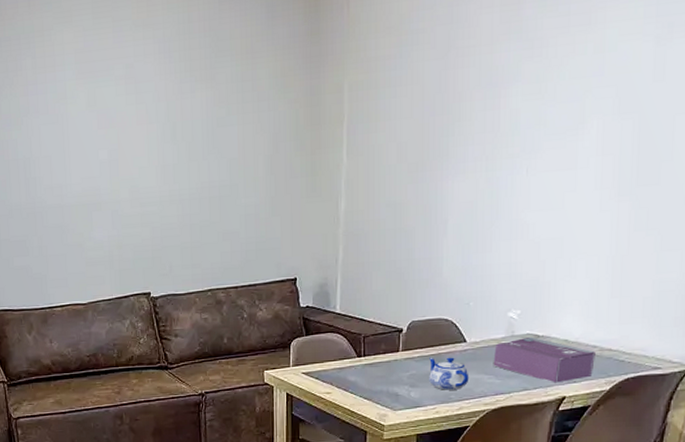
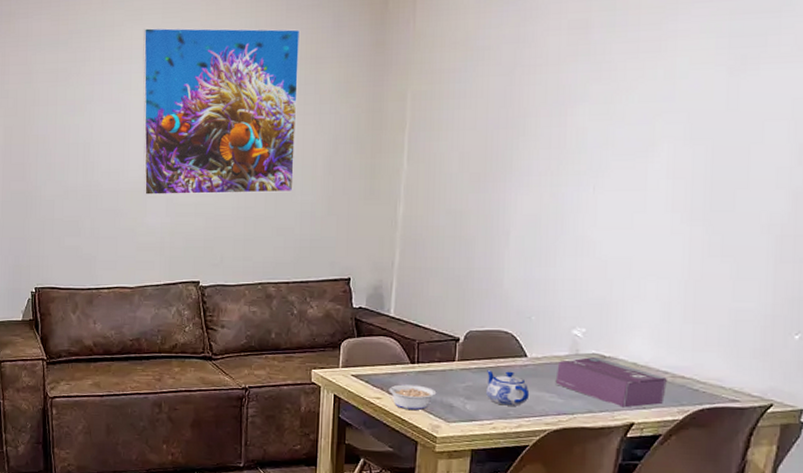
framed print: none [74,22,236,209] -> present [143,27,301,196]
legume: none [330,377,383,402] -> present [381,382,437,411]

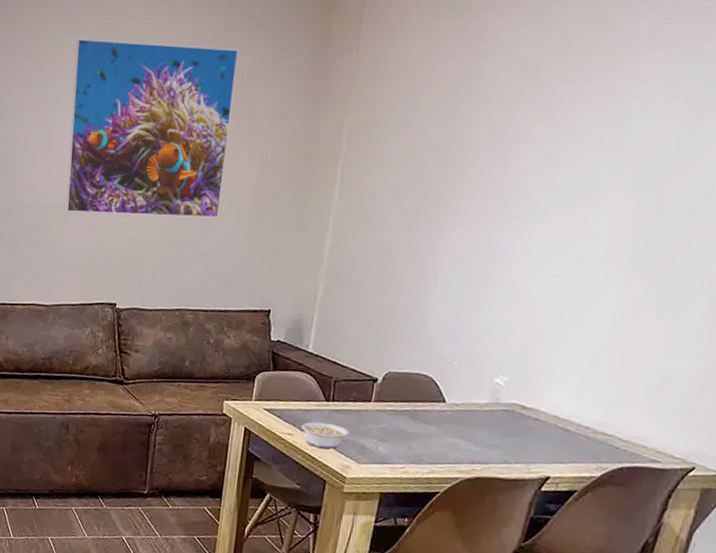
teapot: present [486,369,530,406] -> none [400,412,445,452]
tissue box: present [555,356,667,408] -> none [472,406,588,461]

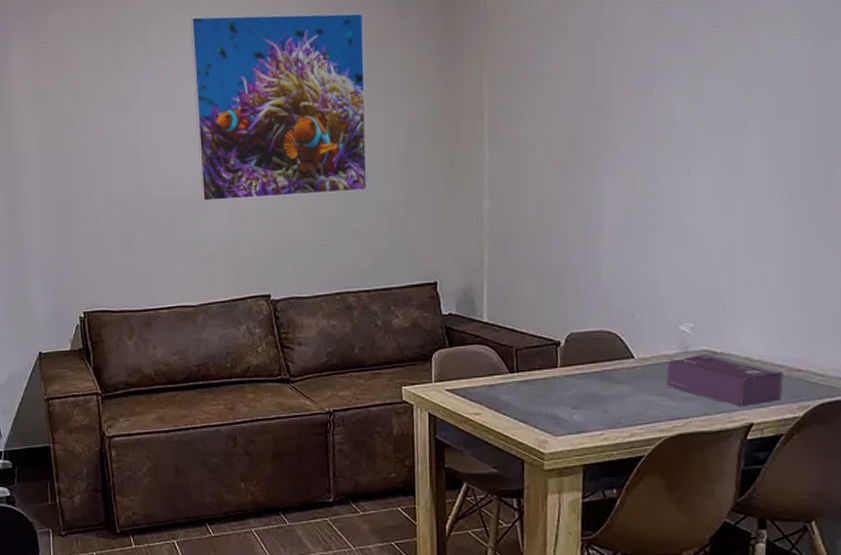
legume: present [293,418,350,449] -> none [479,396,541,426]
tissue box: none [472,406,588,461] -> present [666,353,783,407]

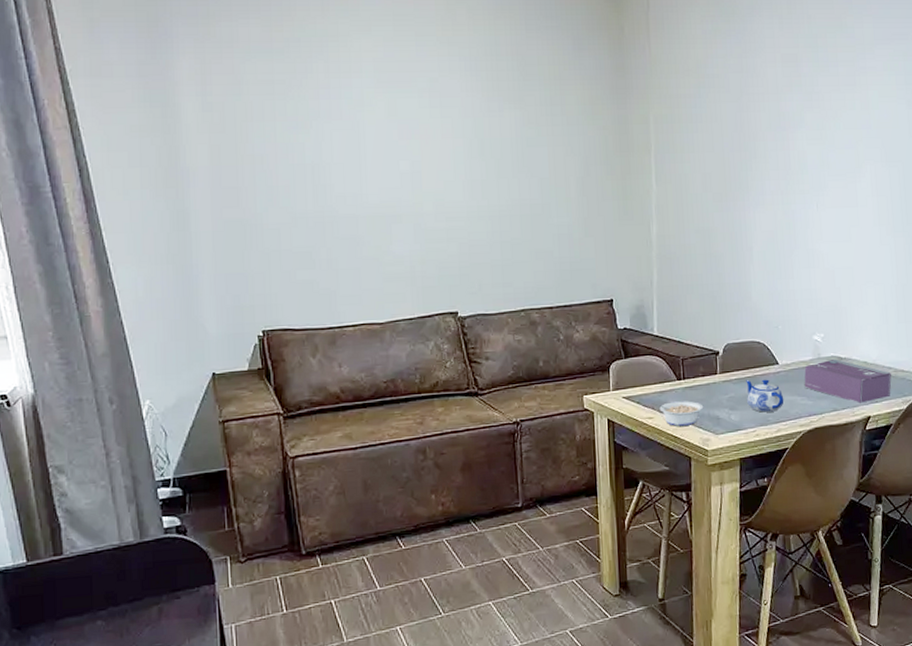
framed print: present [191,13,367,202] -> none [373,39,548,221]
legume: none [479,396,541,426] -> present [651,401,704,427]
teapot: none [592,374,640,413] -> present [746,379,784,413]

